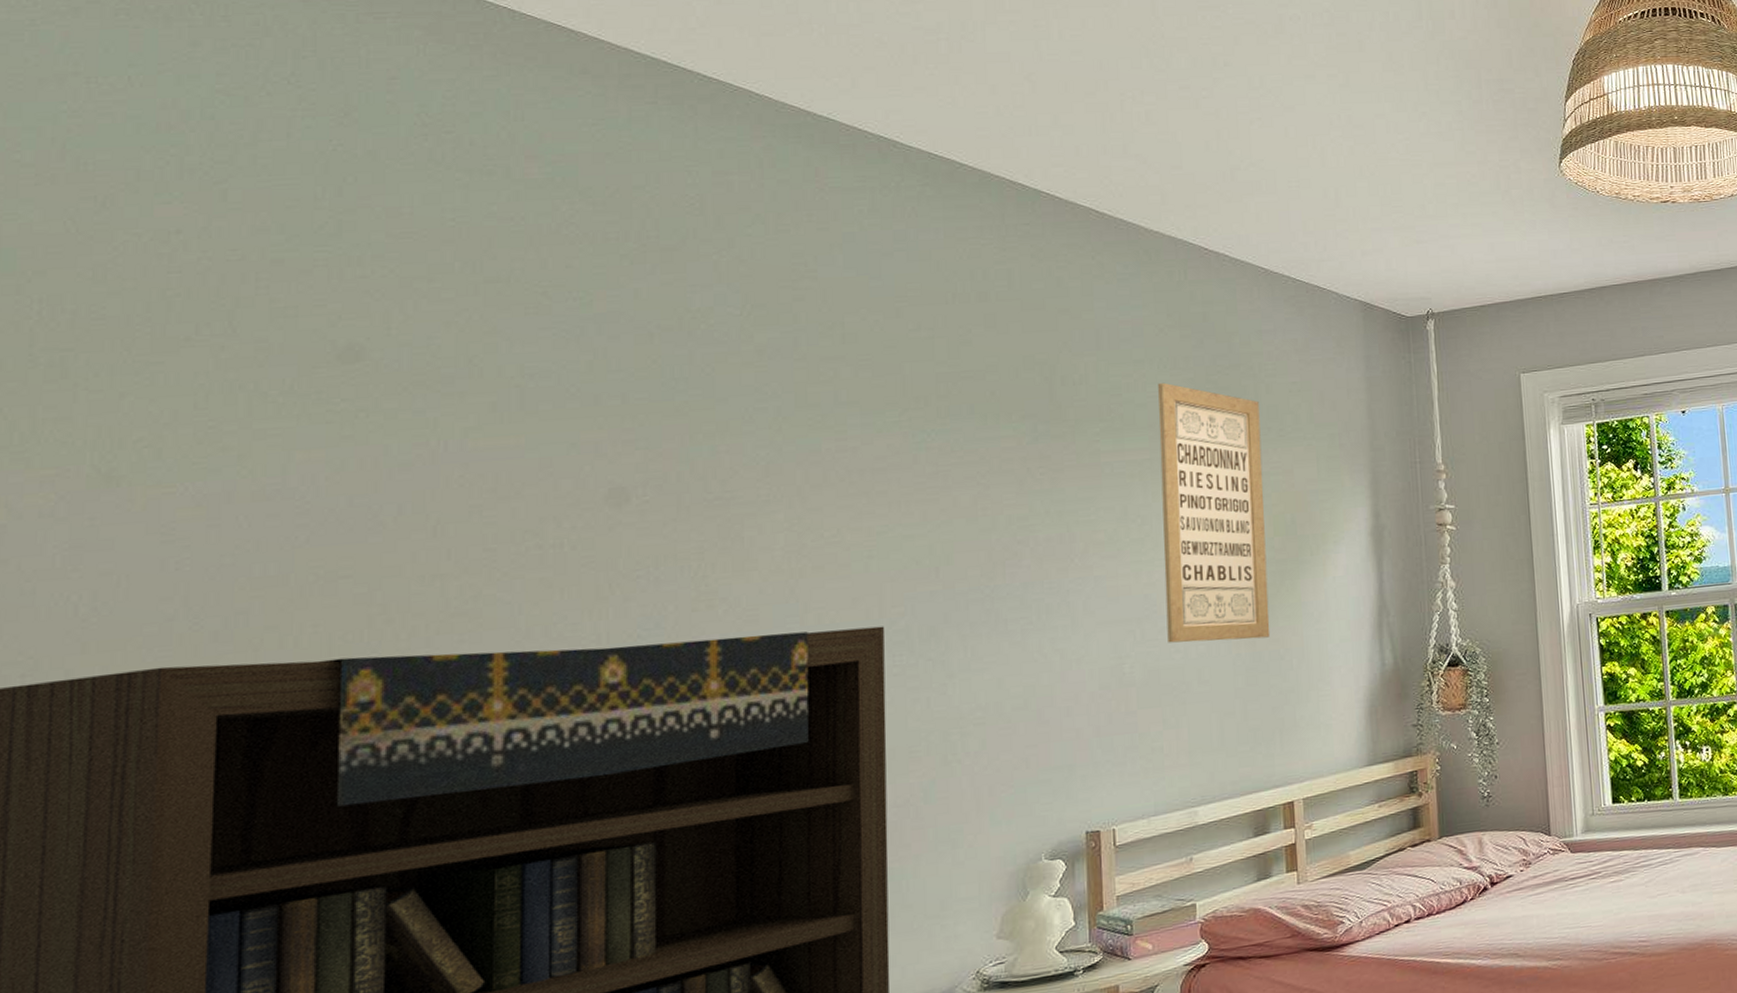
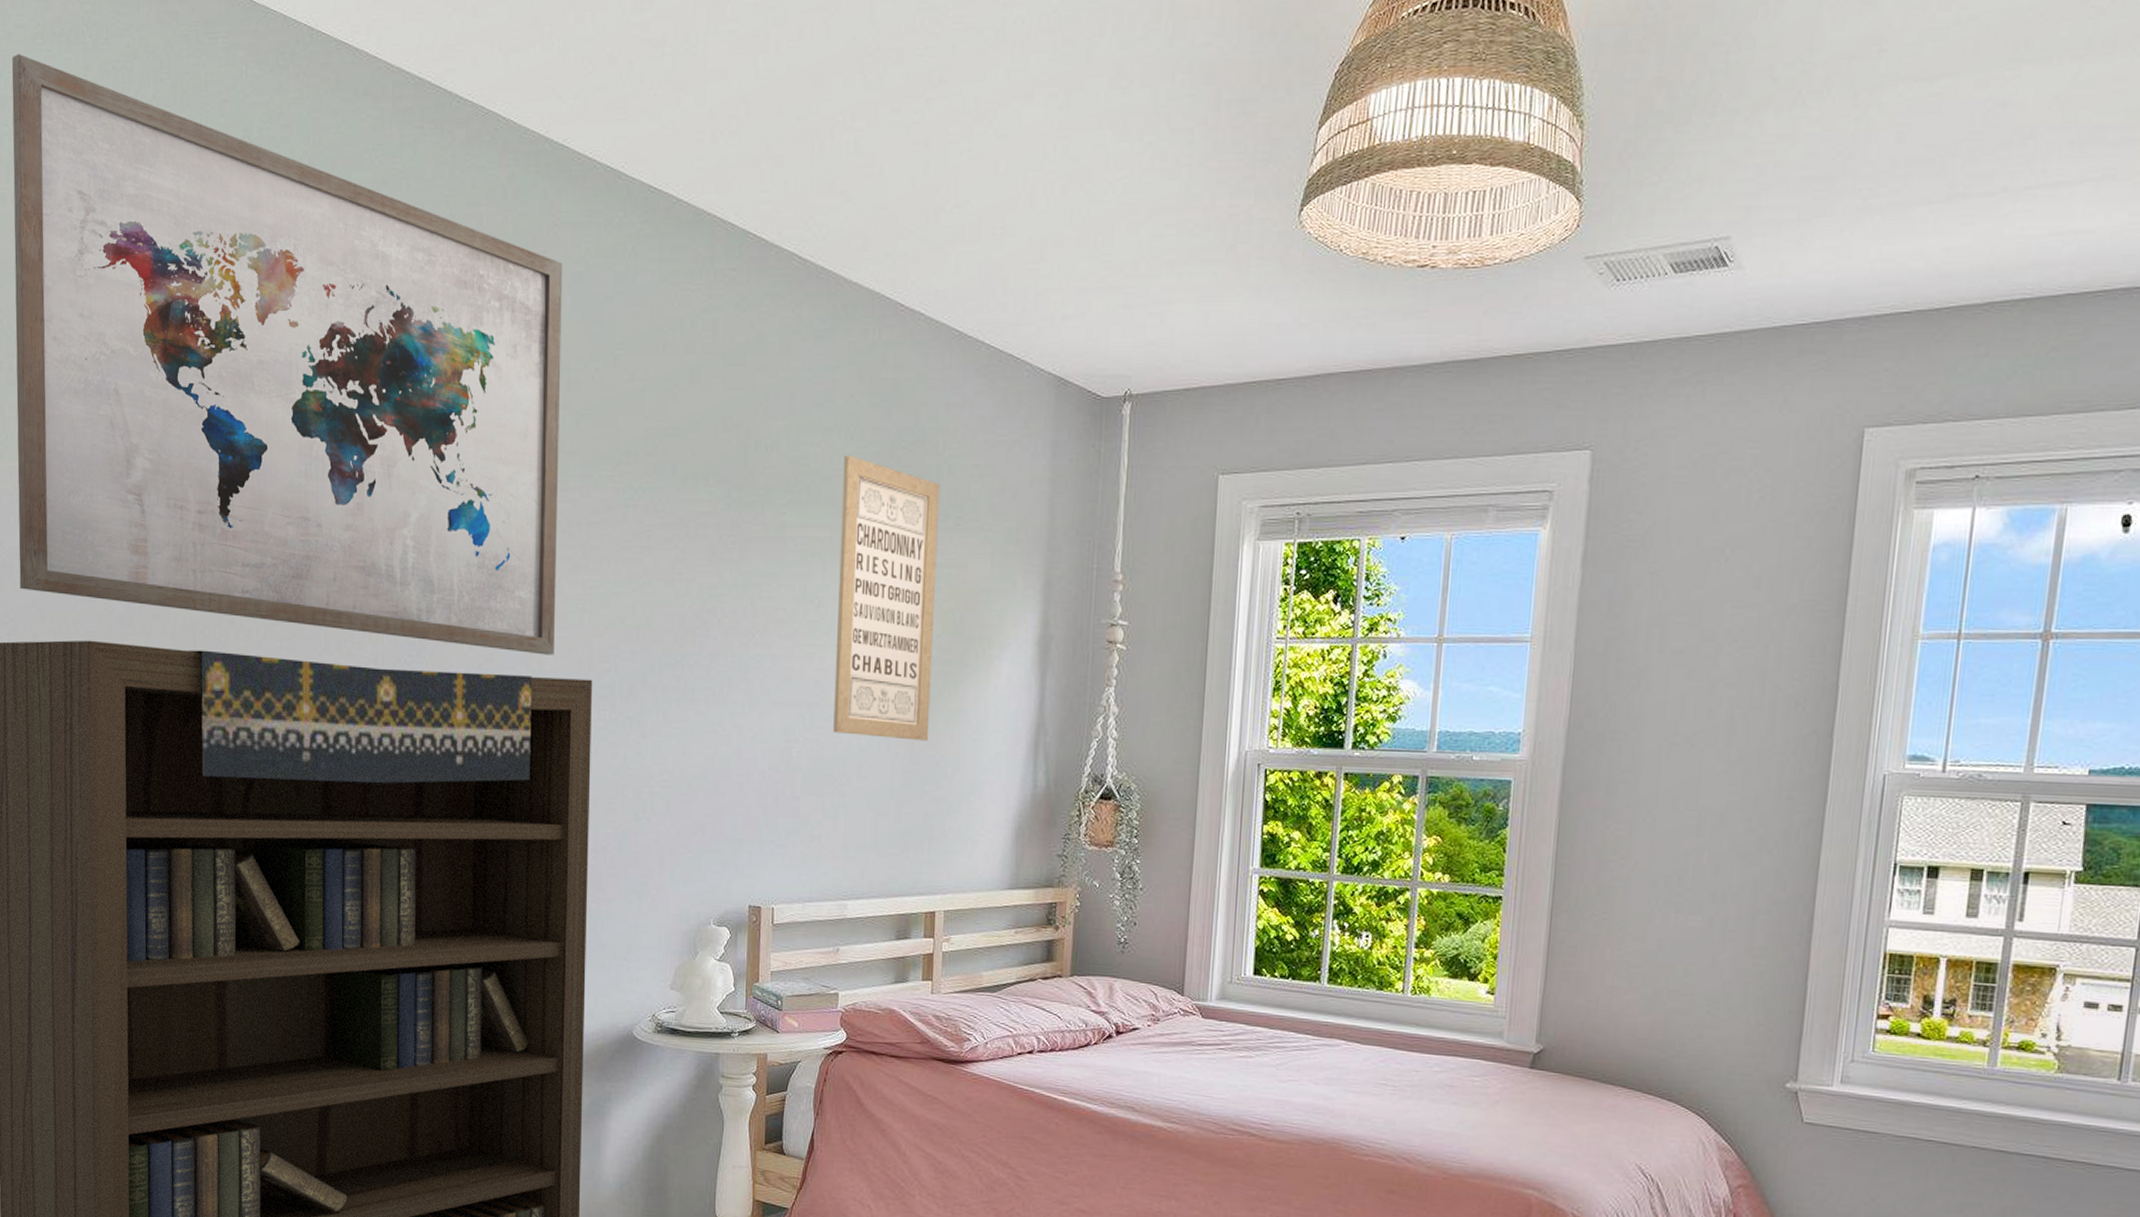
wall art: none [47,30,836,619] -> present [12,54,563,655]

